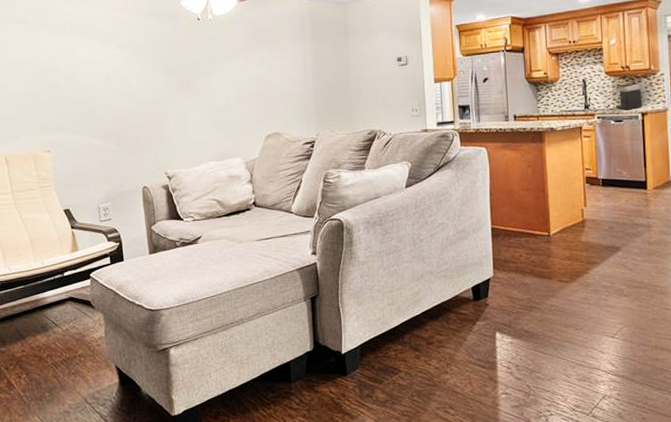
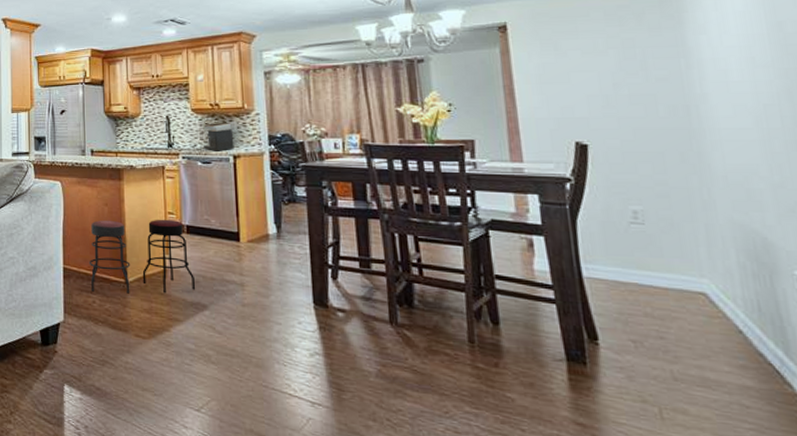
bar stool: none [515,175,610,248] -> present [89,219,196,294]

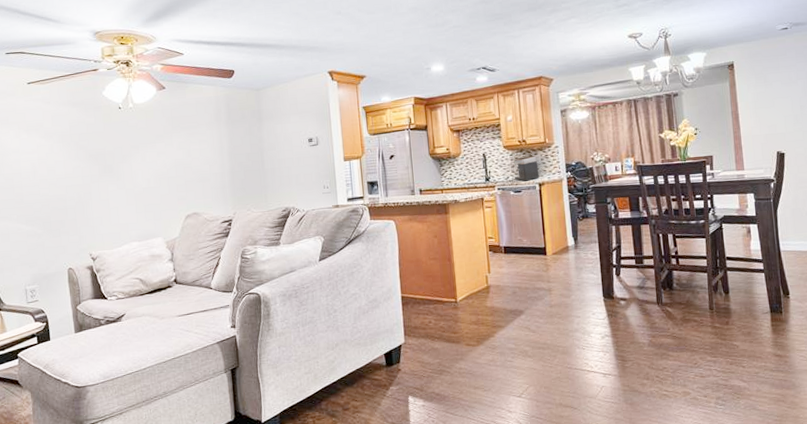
bar stool: present [89,219,196,294] -> none [423,243,514,315]

